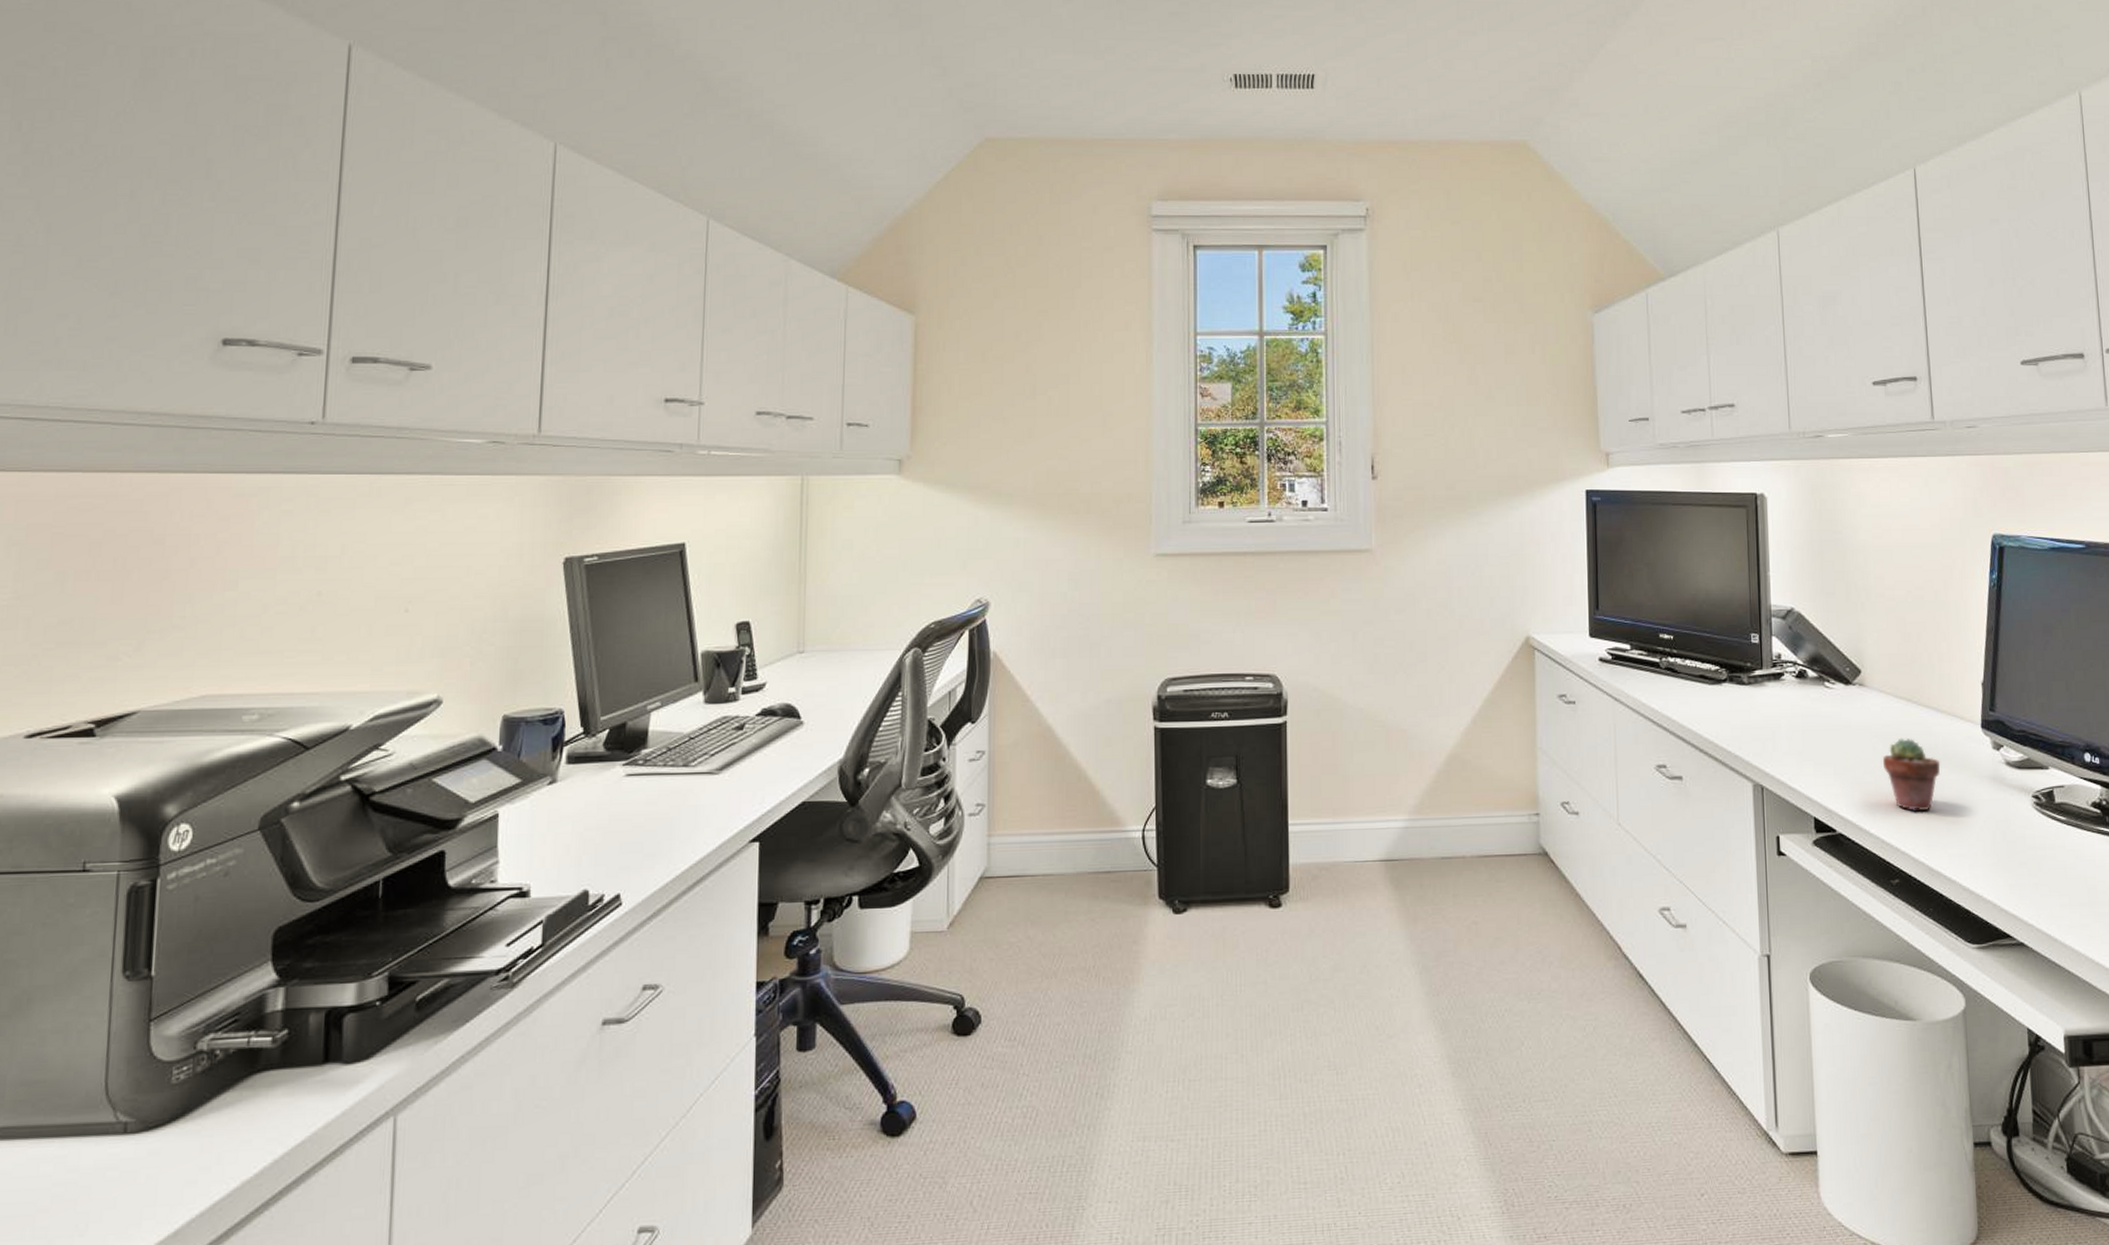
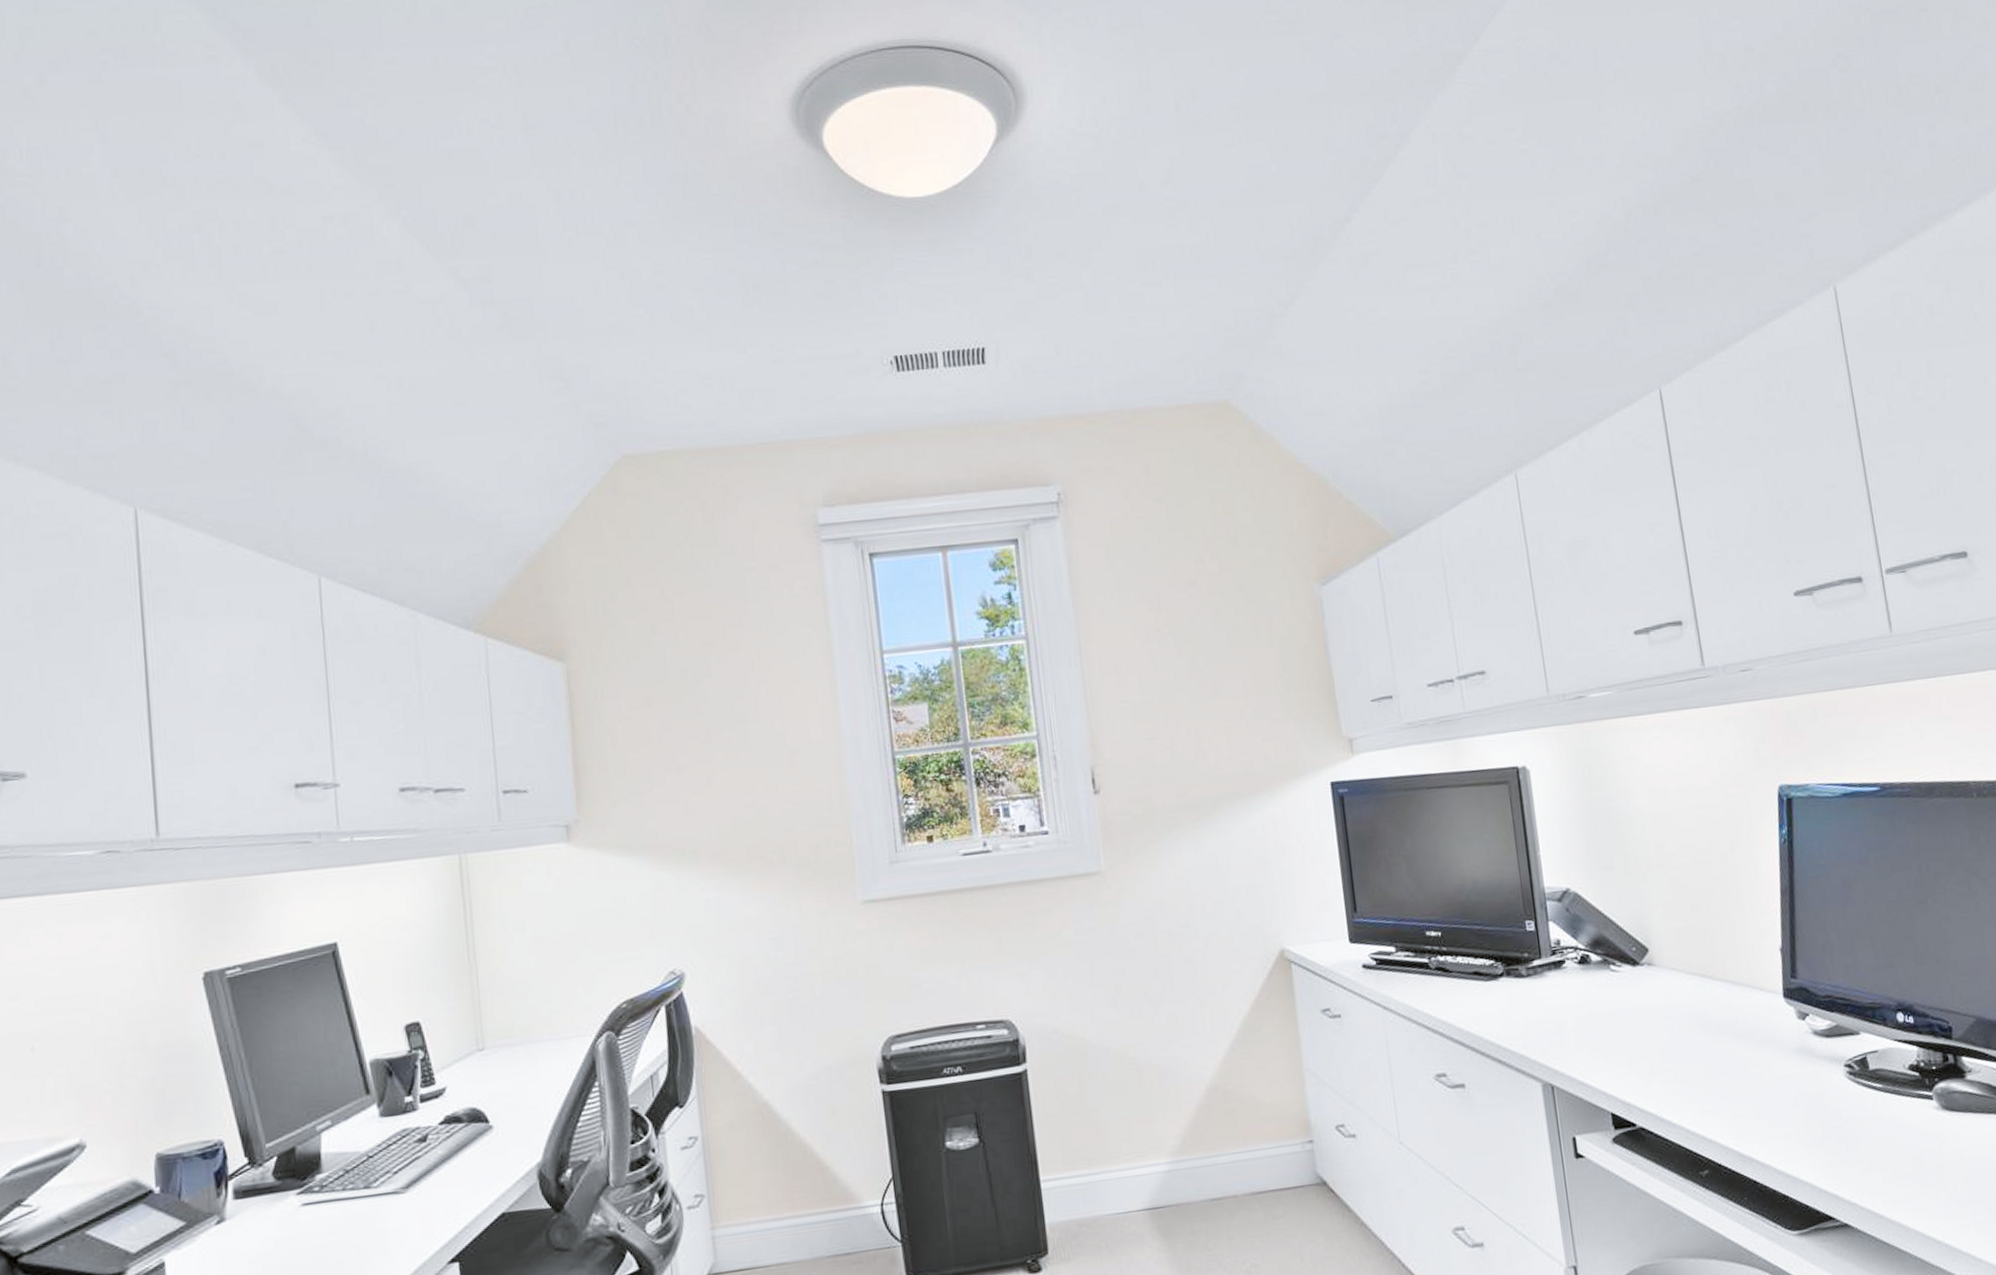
potted succulent: present [1883,738,1941,812] -> none [1680,1017,1743,1095]

